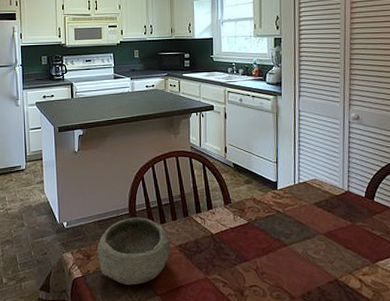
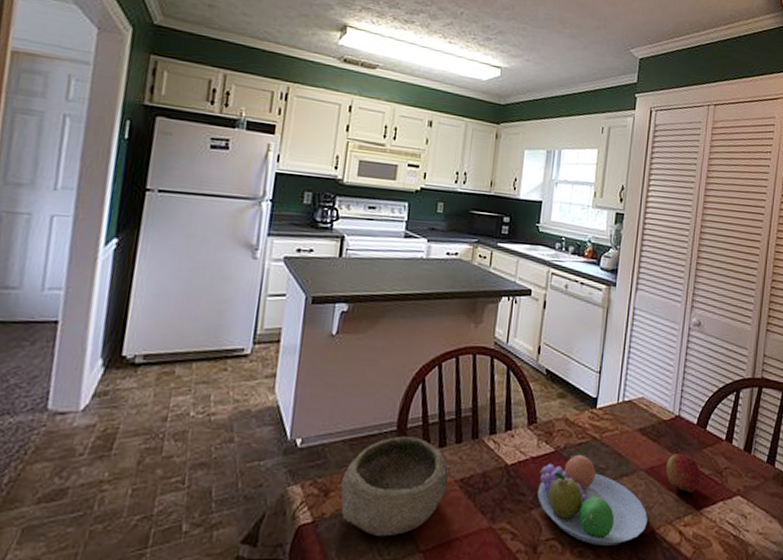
fruit bowl: none [238,223,331,290] -> present [538,453,648,546]
apple: none [342,220,373,250] -> present [666,454,701,492]

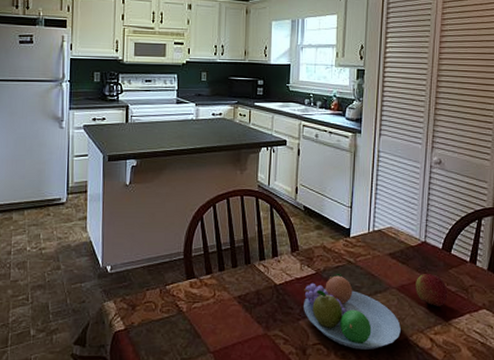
bowl: present [340,435,449,537] -> none [143,262,229,341]

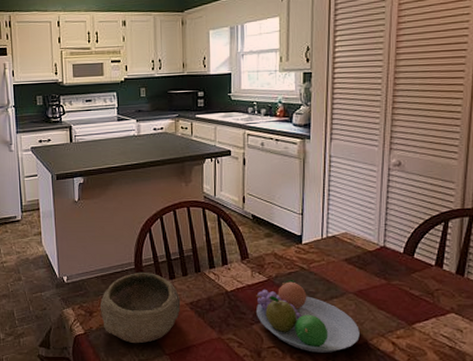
bowl: none [143,262,229,341] -> present [99,272,181,344]
apple: present [416,274,448,306] -> none [375,278,411,311]

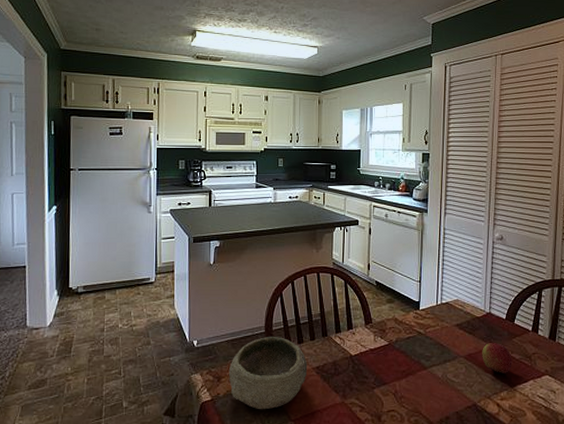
fruit bowl: present [256,280,360,353] -> none [378,344,469,415]
apple: none [375,278,411,311] -> present [482,343,512,373]

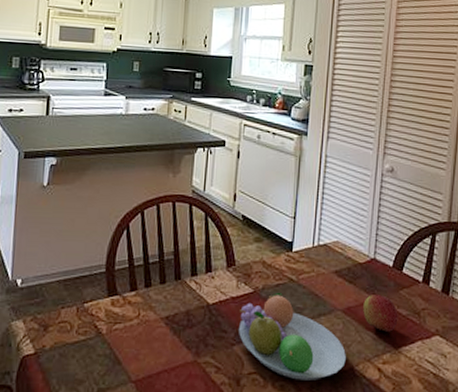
bowl: present [228,336,308,410] -> none [57,277,155,368]
fruit bowl: none [378,344,469,415] -> present [239,293,346,380]

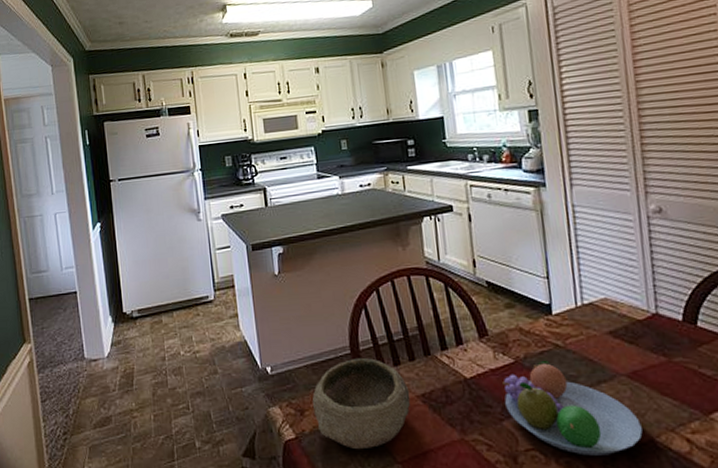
bowl: none [57,277,155,368] -> present [311,357,411,450]
apple: present [363,295,398,332] -> none [652,354,703,396]

